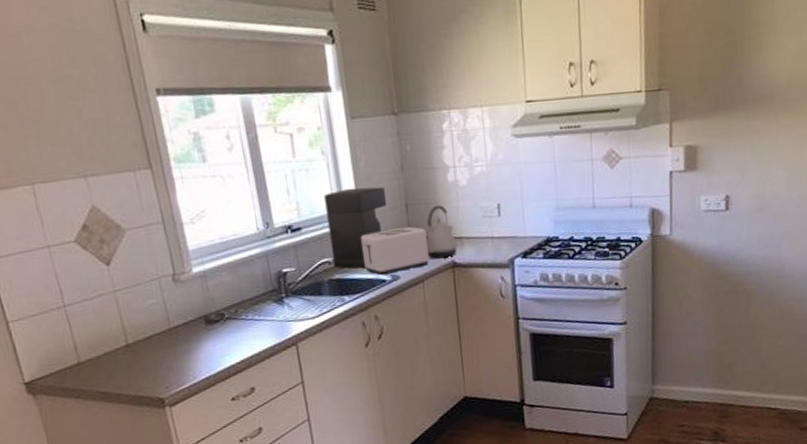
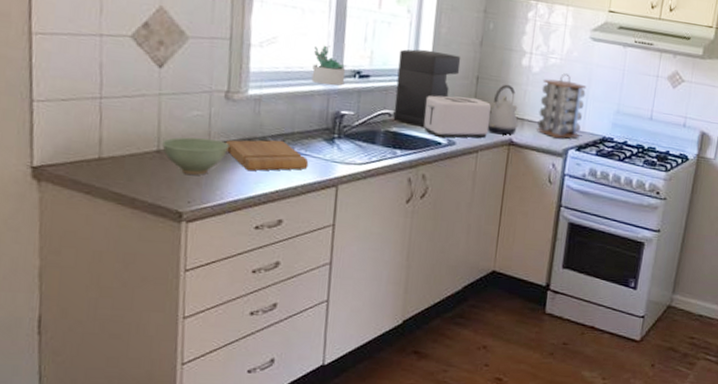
bowl: none [127,323,189,362] -> present [160,137,229,175]
cutting board: none [185,310,266,347] -> present [226,140,309,171]
succulent plant: none [242,207,279,248] -> present [311,45,347,86]
spice rack: none [472,179,523,250] -> present [537,73,587,139]

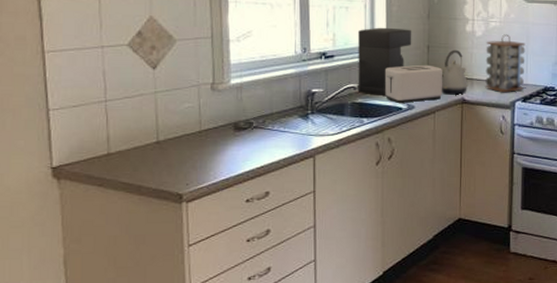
bowl: present [160,137,229,175] -> none [159,126,218,160]
cutting board: present [226,140,309,171] -> none [215,121,288,151]
succulent plant: present [311,45,347,86] -> none [284,33,313,69]

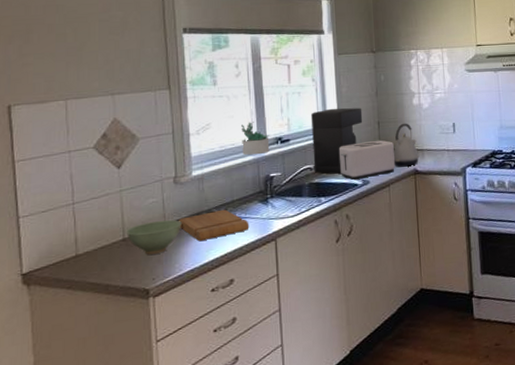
bowl: none [159,126,218,160] -> present [125,220,182,255]
cutting board: none [215,121,288,151] -> present [179,209,249,242]
succulent plant: none [284,33,313,69] -> present [241,122,270,156]
spice rack: present [485,34,526,92] -> none [433,104,473,160]

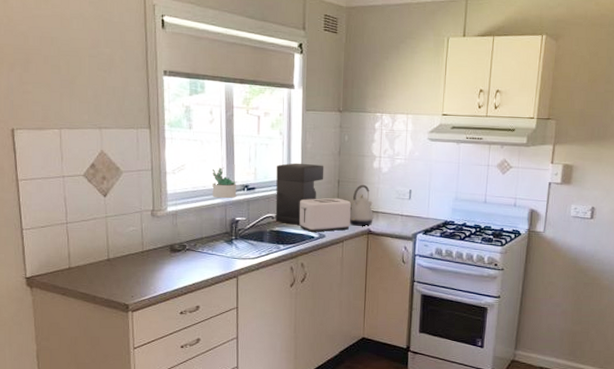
bowl: present [125,220,182,255] -> none [109,247,157,276]
cutting board: present [179,209,249,242] -> none [155,244,215,270]

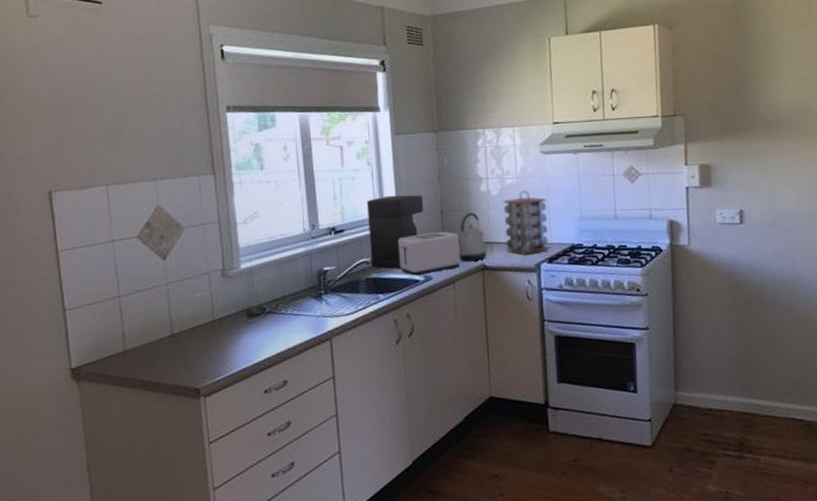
succulent plant: present [212,167,237,199] -> none [292,210,323,247]
spice rack: none [389,171,428,225] -> present [503,190,549,254]

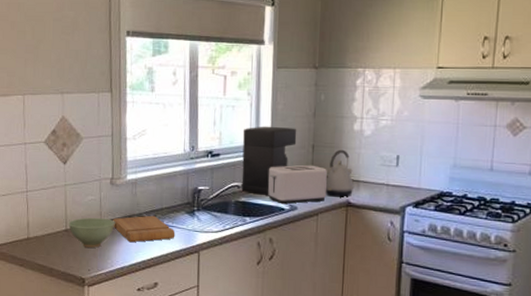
bowl: none [173,315,231,352] -> present [67,217,115,248]
cutting board: none [228,305,303,340] -> present [113,215,176,243]
spice rack: present [503,190,549,254] -> none [373,133,420,196]

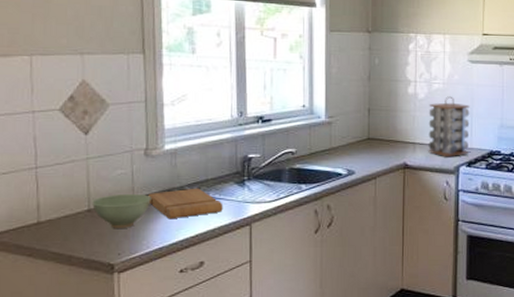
coffee maker: present [241,126,297,195] -> none [296,90,352,161]
toaster: present [268,164,327,204] -> none [324,128,384,168]
kettle: present [325,149,355,197] -> none [382,112,411,160]
spice rack: none [373,133,420,196] -> present [428,96,470,156]

